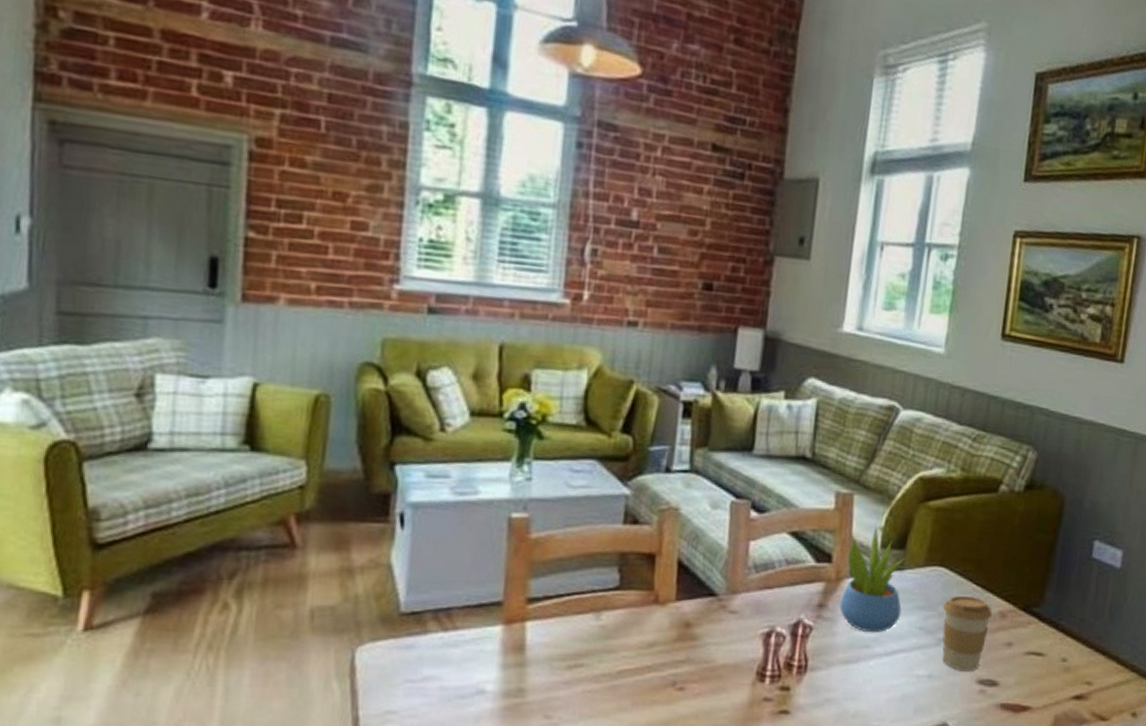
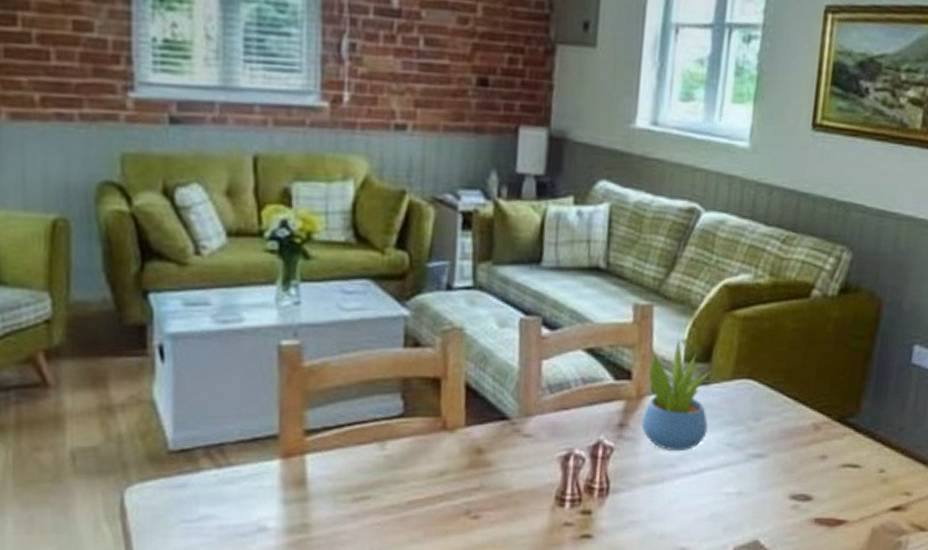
coffee cup: present [942,595,992,672] -> none [752,408,805,487]

